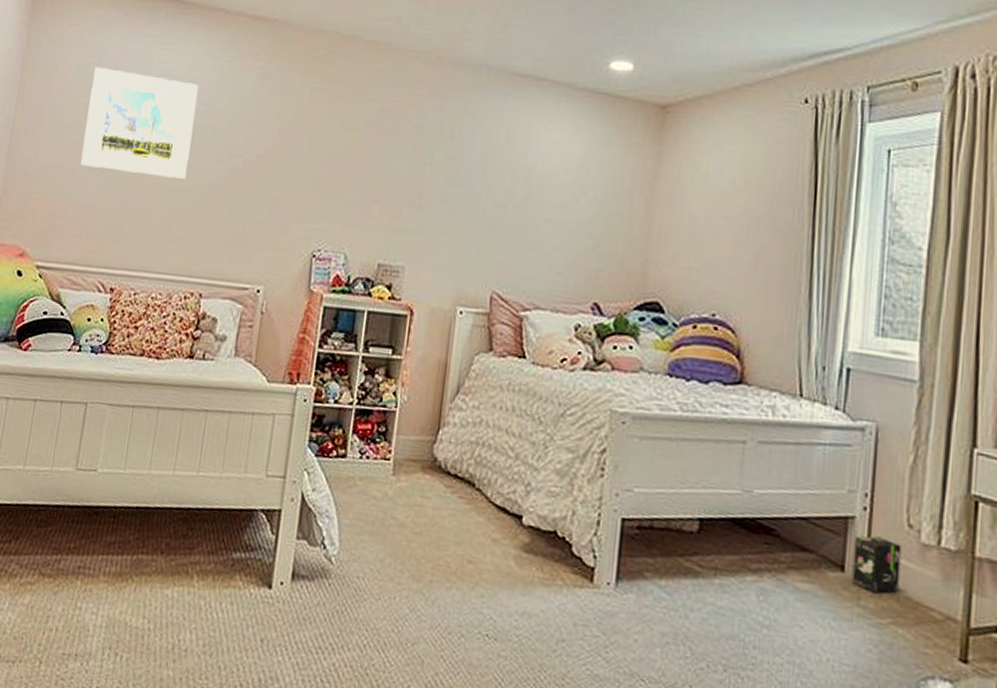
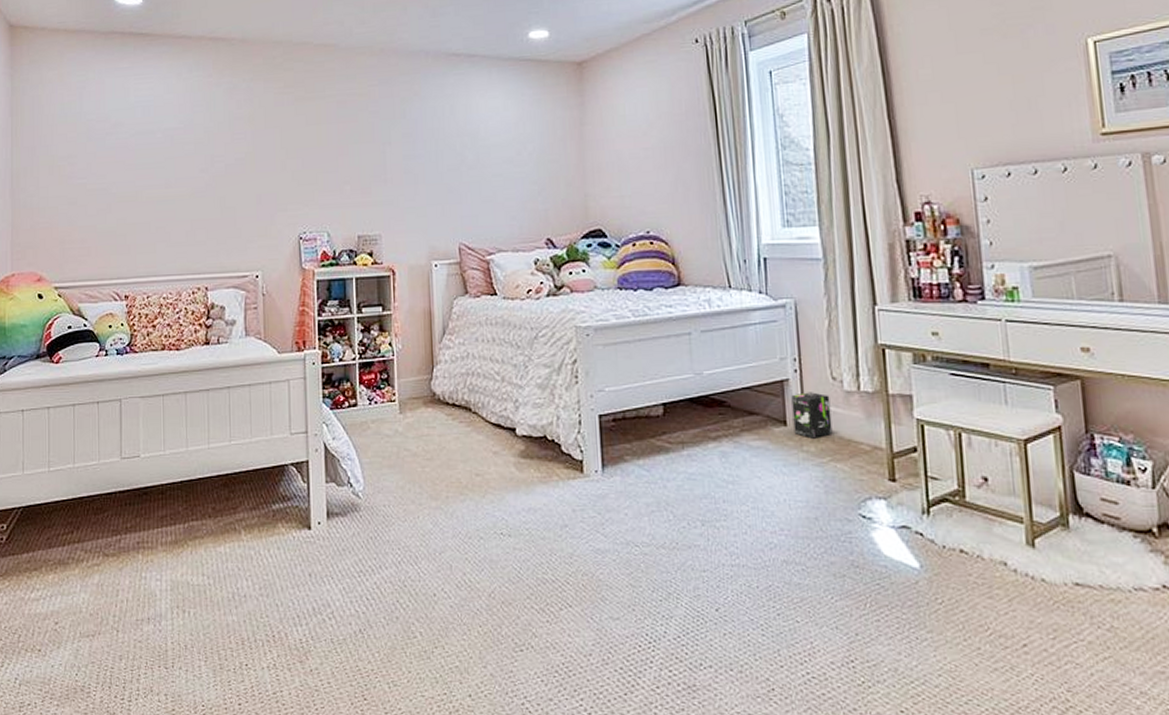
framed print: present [80,66,199,179] -> none [78,103,176,193]

